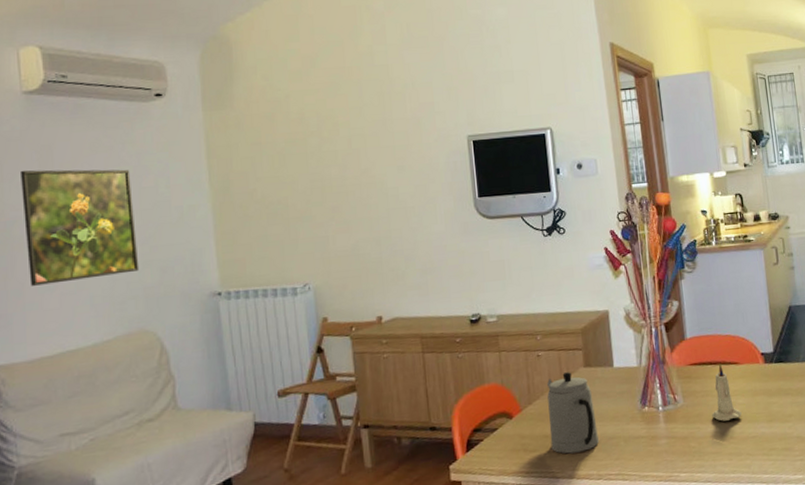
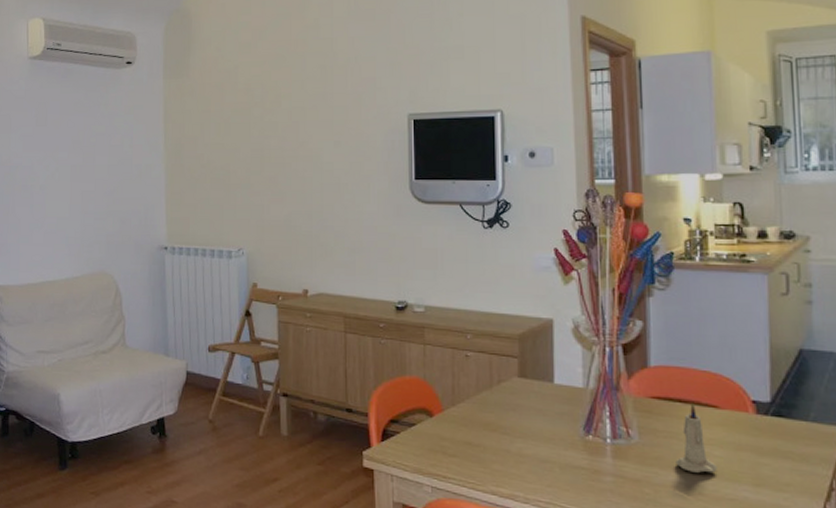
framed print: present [21,169,140,286] -> none [23,124,104,223]
teapot: present [546,372,599,454] -> none [473,379,529,469]

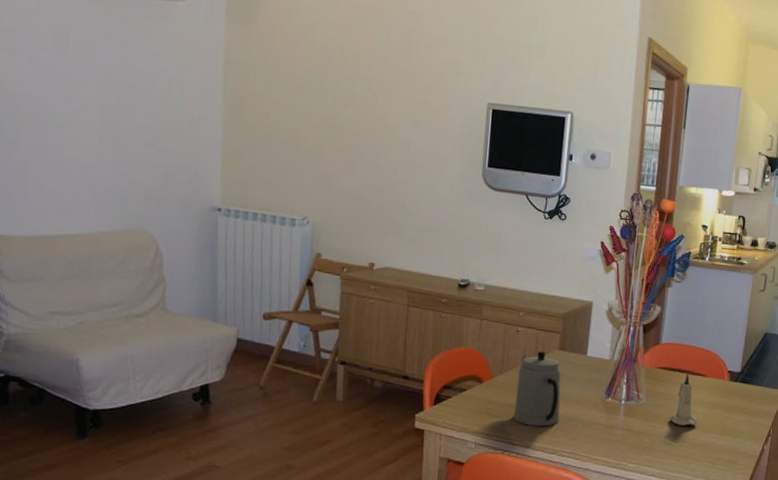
teapot: none [473,379,529,469] -> present [513,351,562,426]

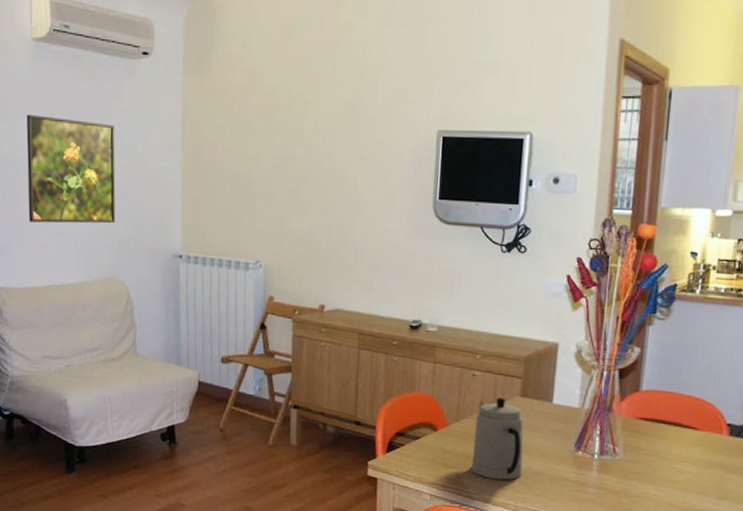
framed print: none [33,45,145,171] -> present [26,114,116,224]
candle: present [669,373,698,426] -> none [653,425,689,487]

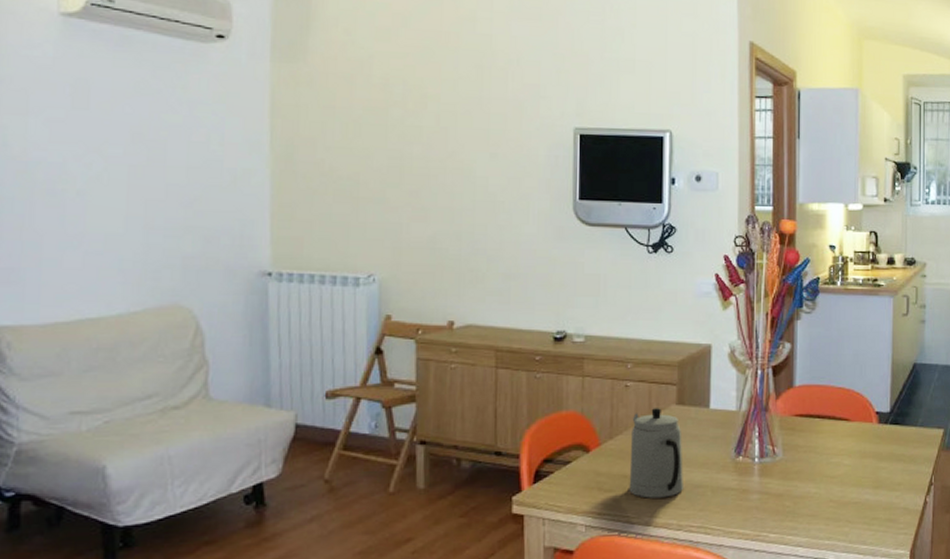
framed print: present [26,114,116,224] -> none [48,104,180,240]

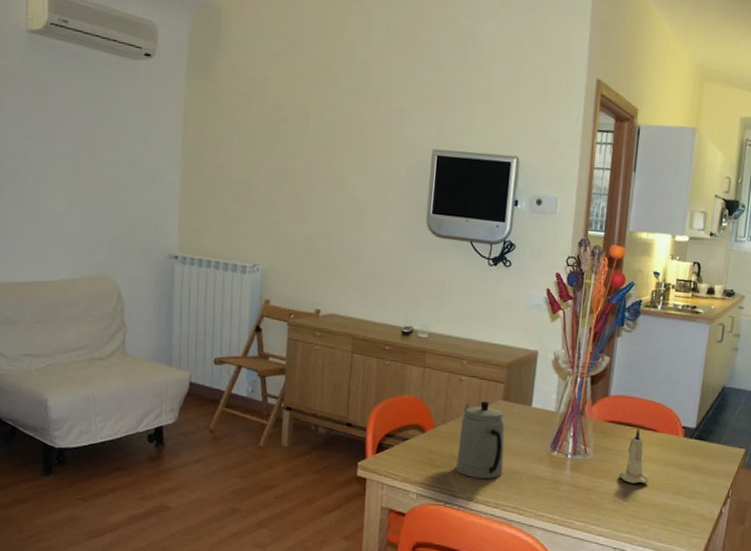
candle: none [813,418,846,482] -> present [619,427,649,484]

